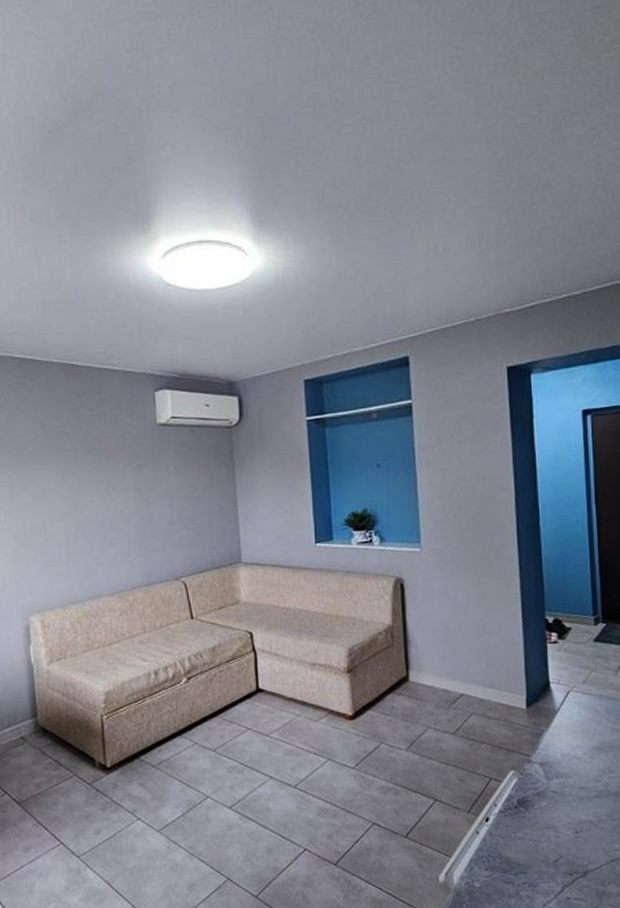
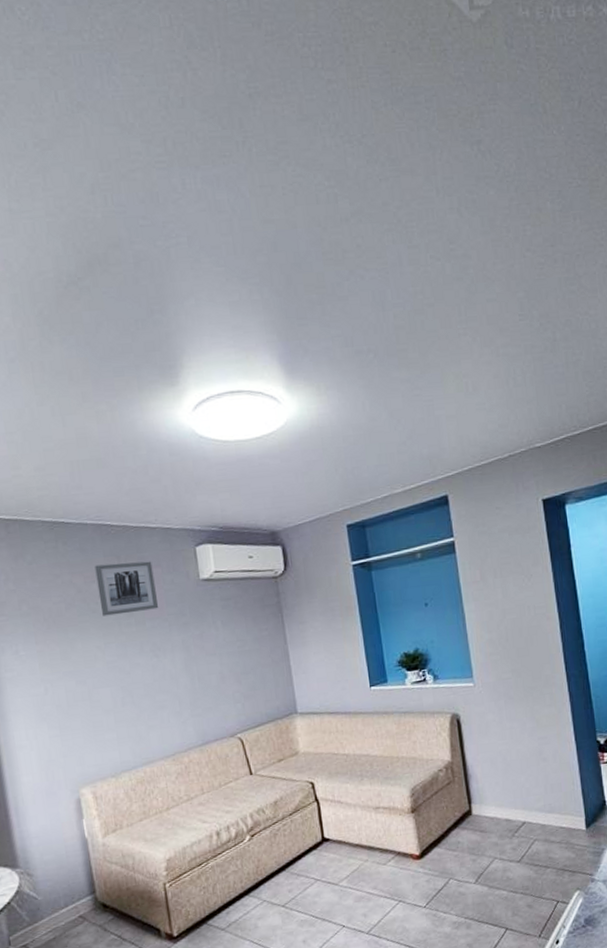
wall art: none [58,402,116,453] -> present [95,561,159,616]

